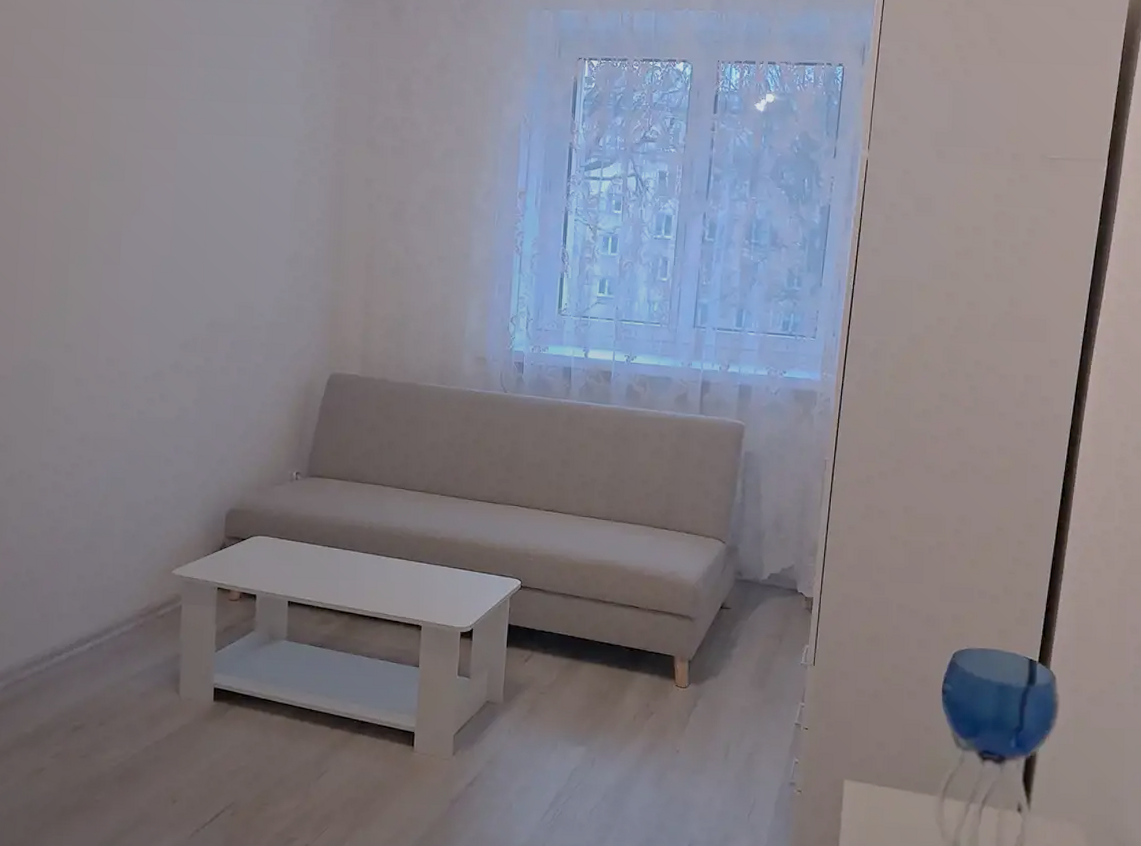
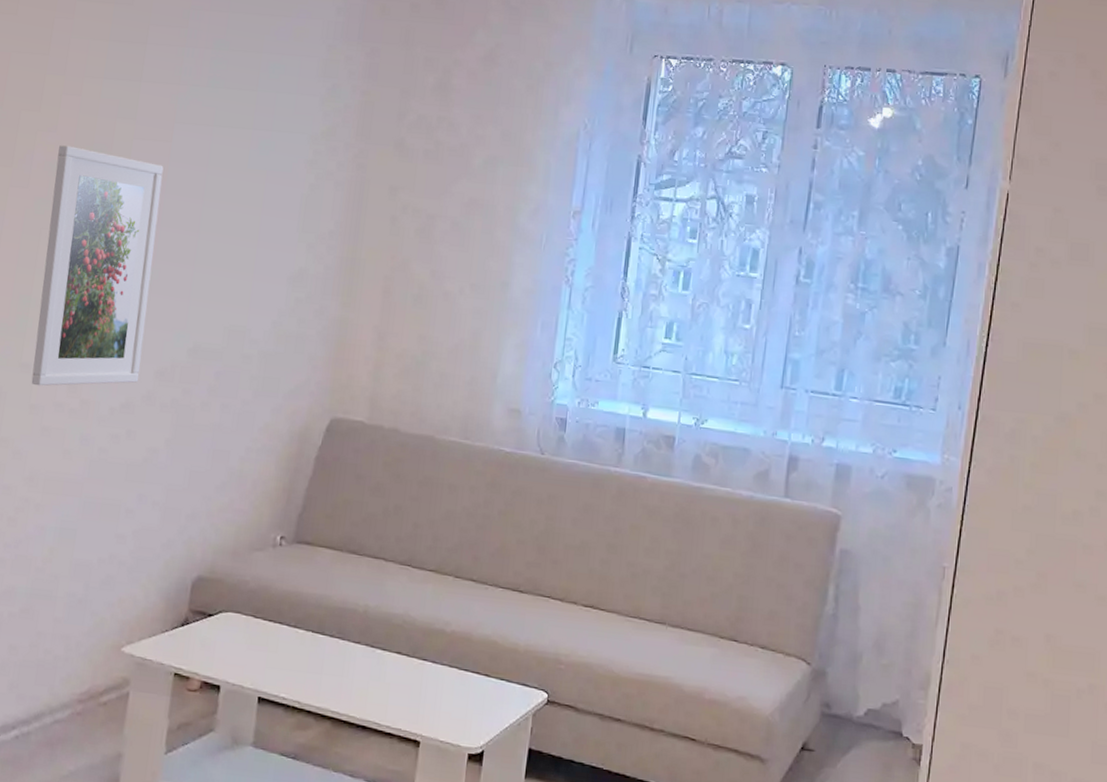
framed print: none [74,156,172,362] -> present [31,144,164,386]

